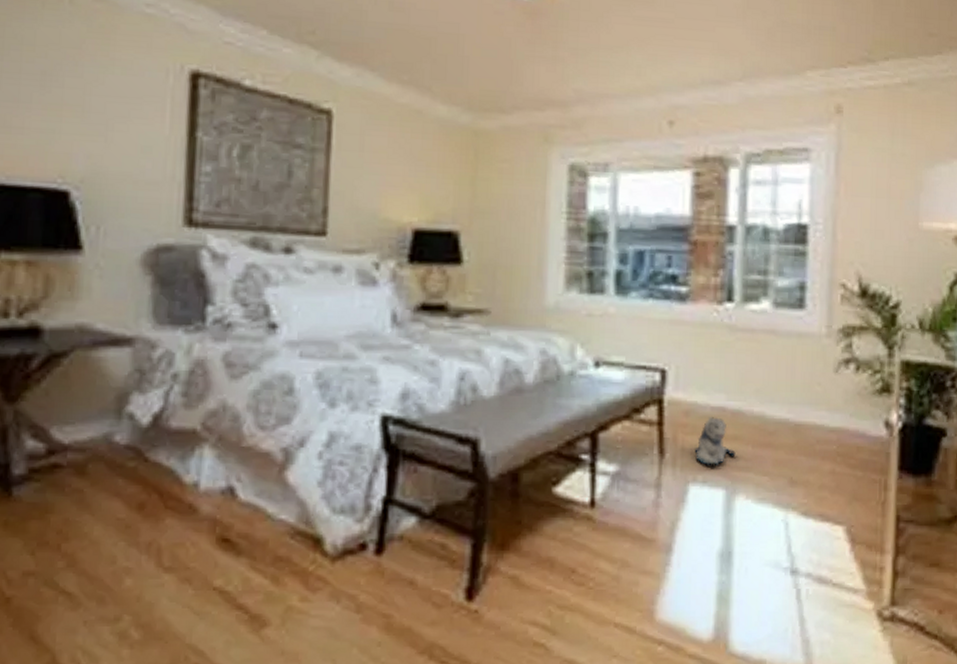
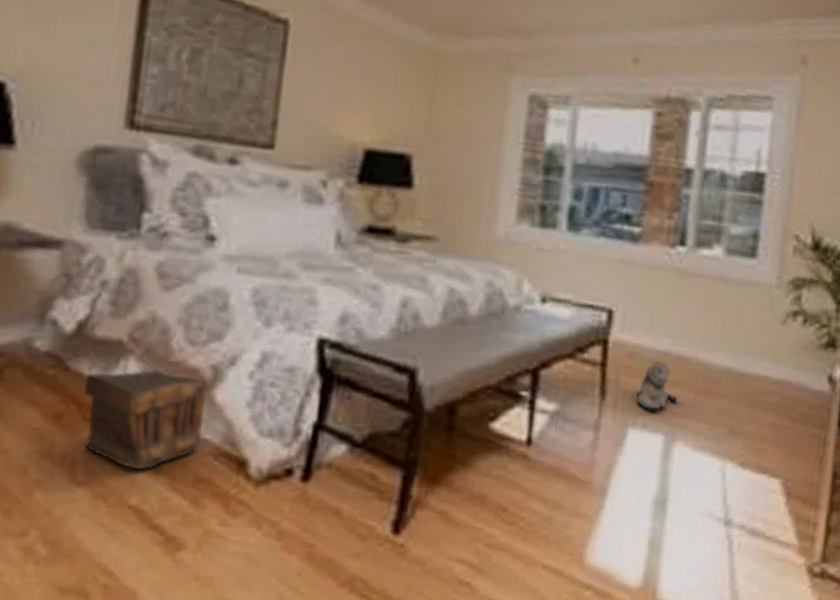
pouch: none [163,455,280,553] -> present [83,369,209,470]

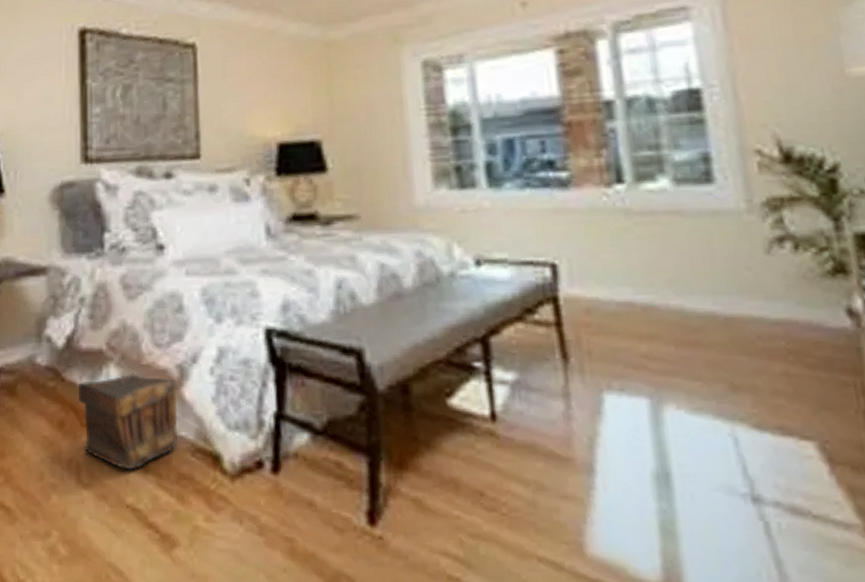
plush toy: present [636,361,678,410] -> none [604,314,656,370]

